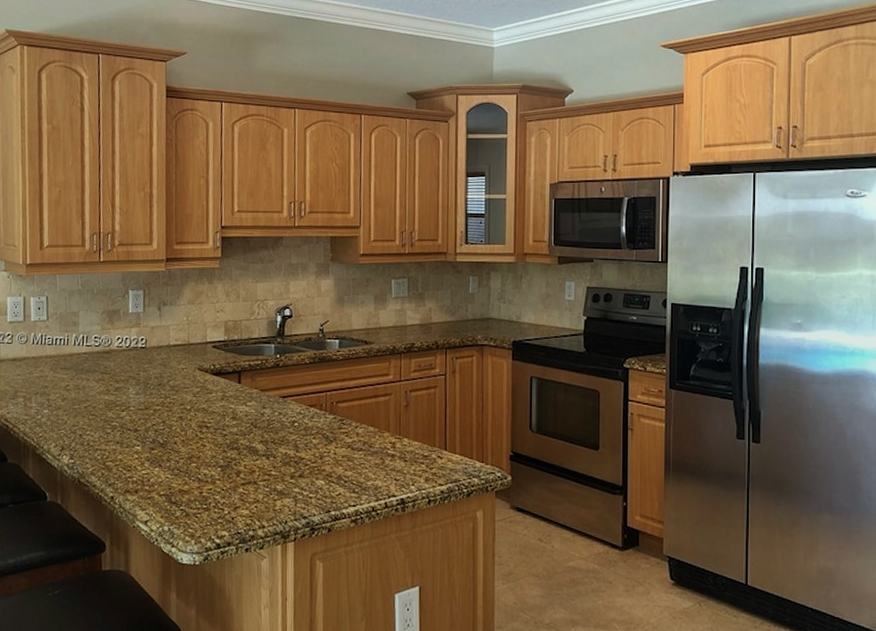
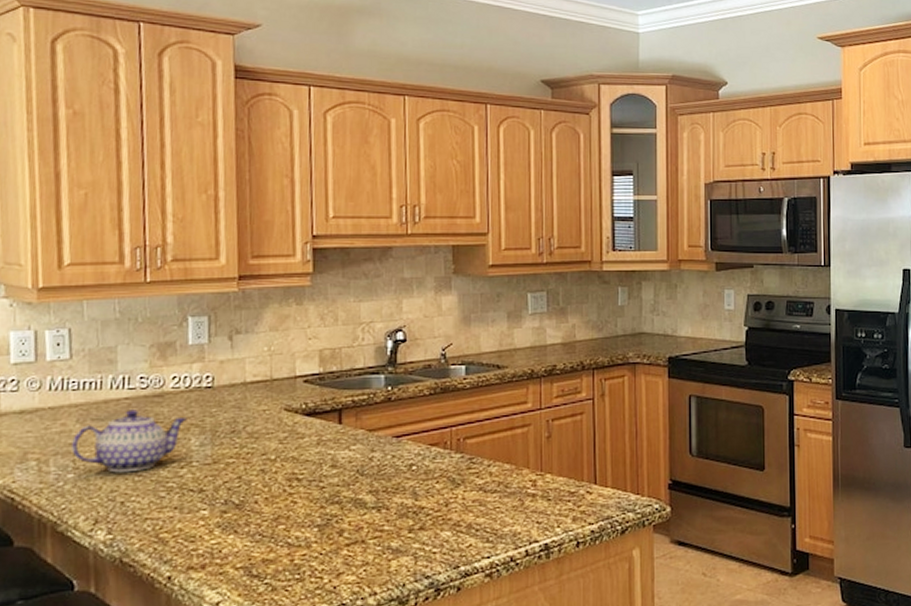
teapot: none [47,362,127,412] -> present [72,410,187,473]

